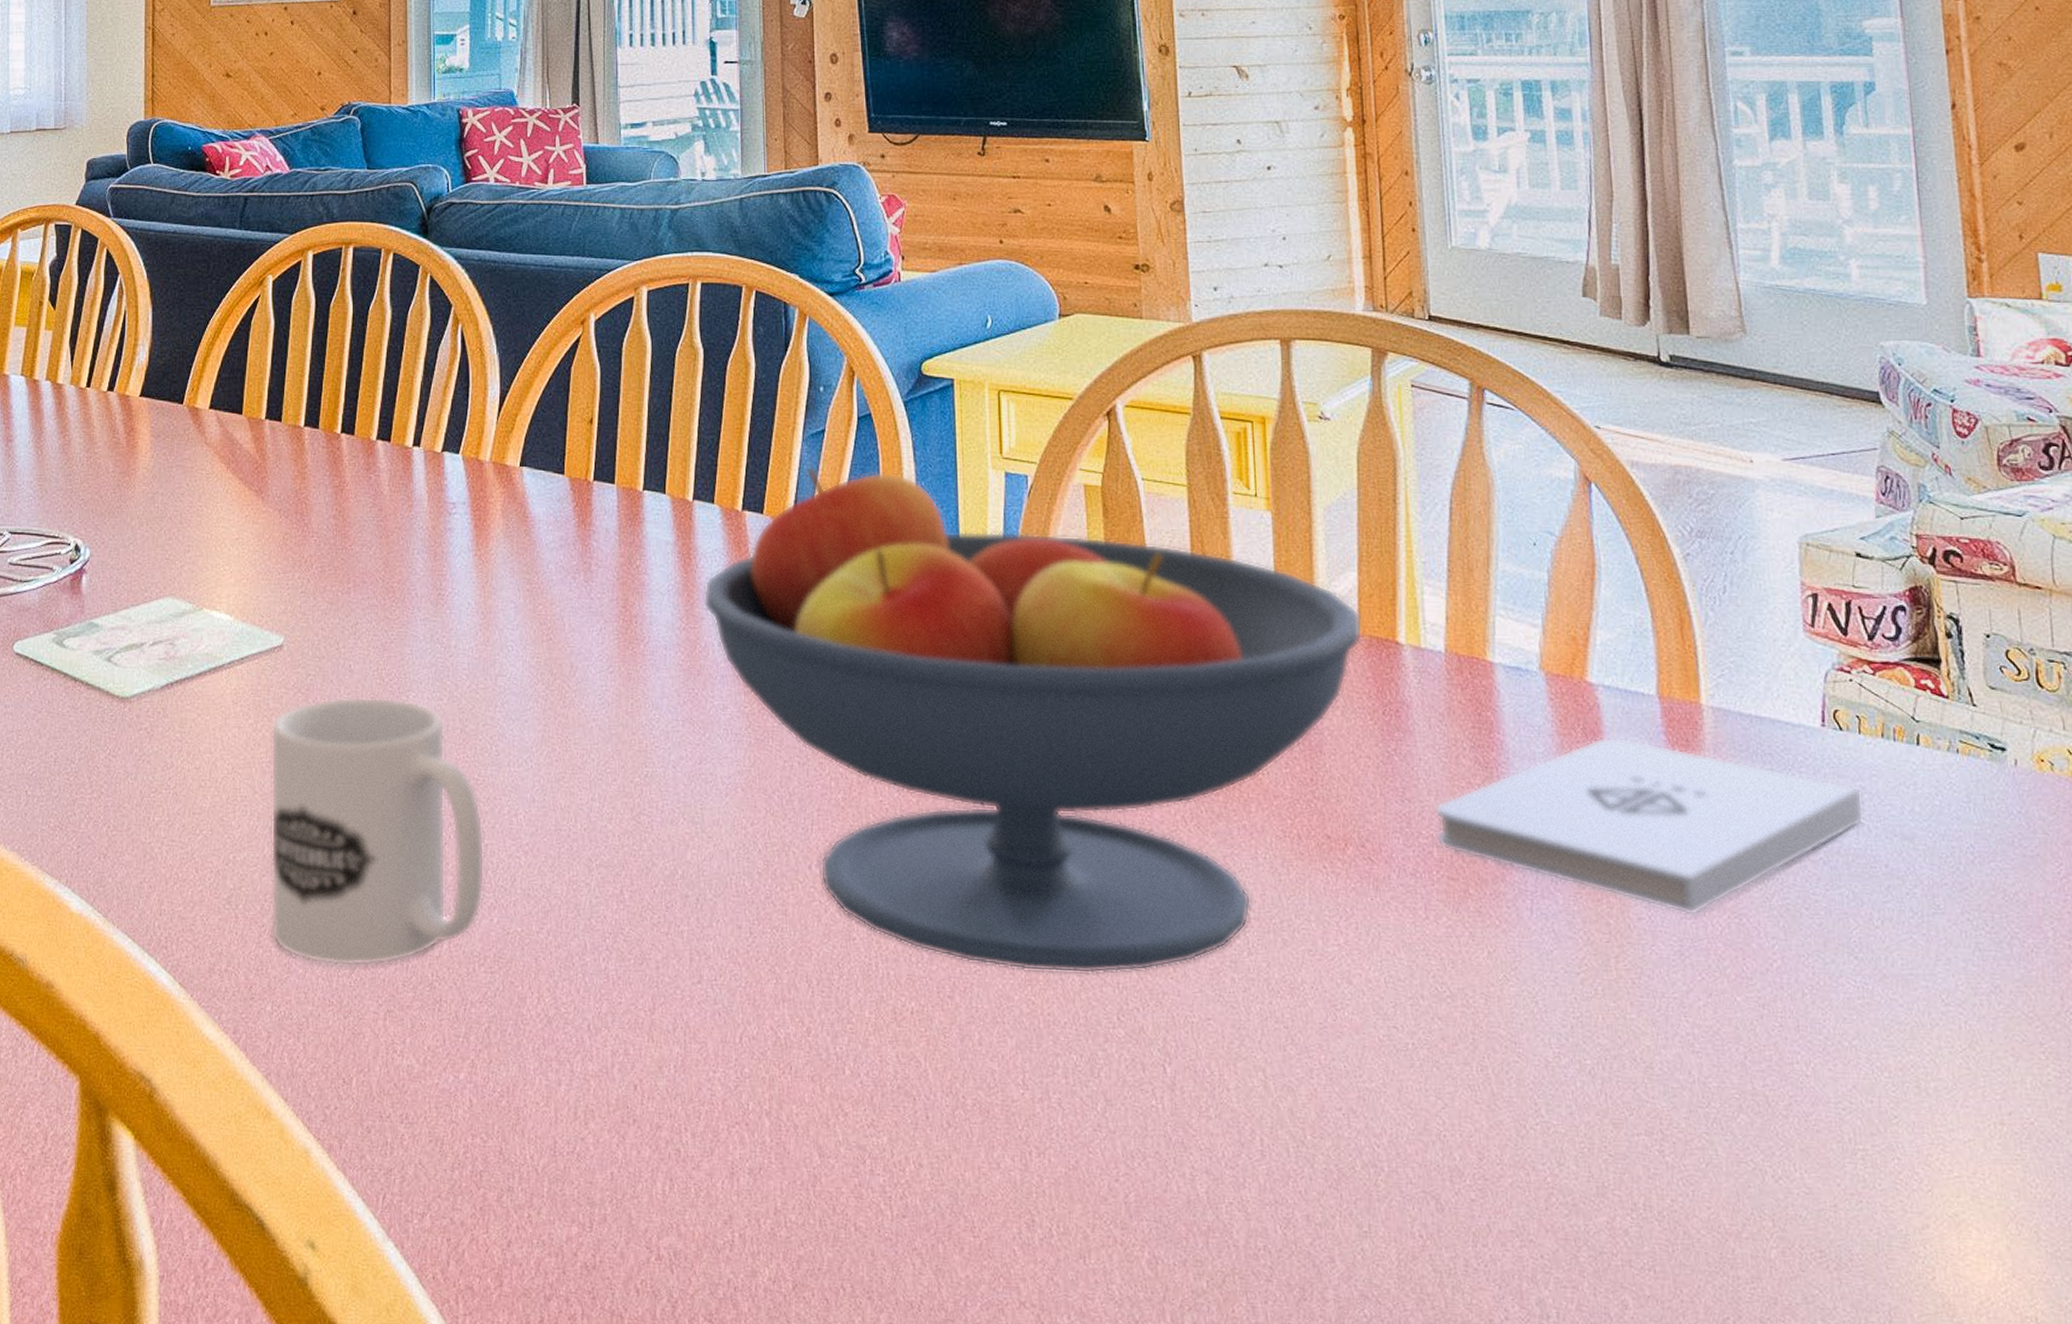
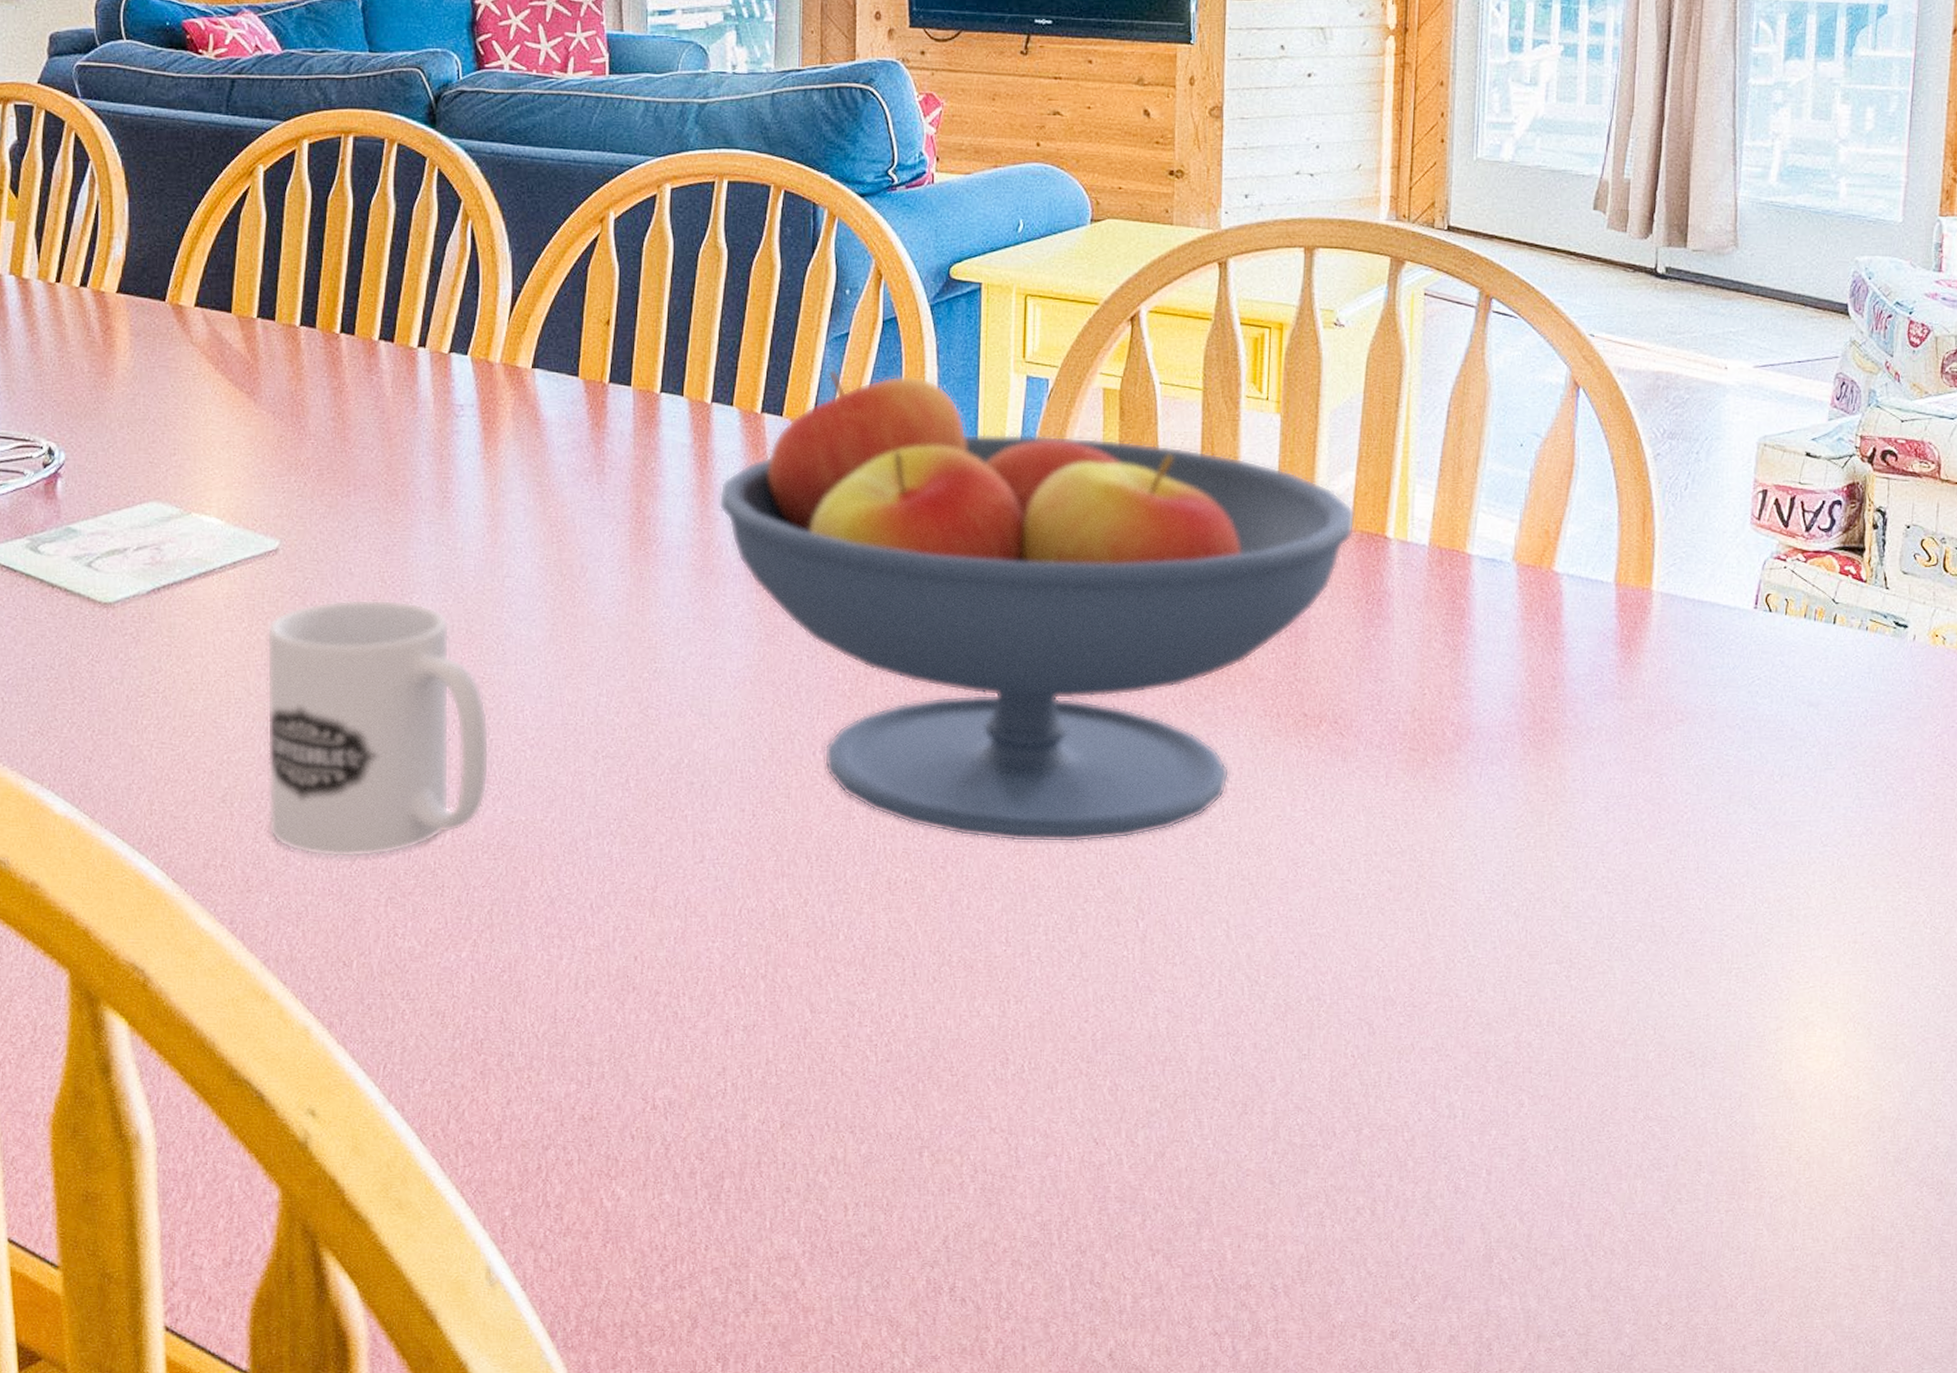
notepad: present [1434,737,1864,916] -> none [1403,620,1781,777]

